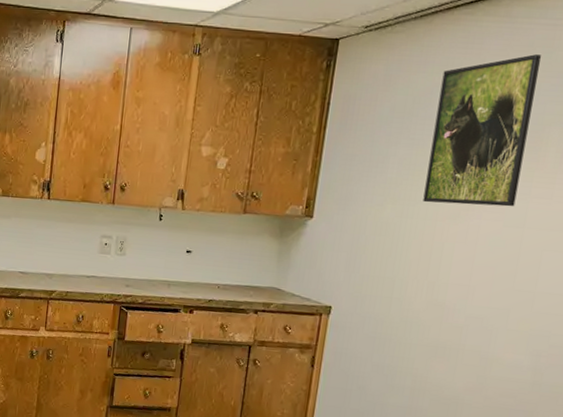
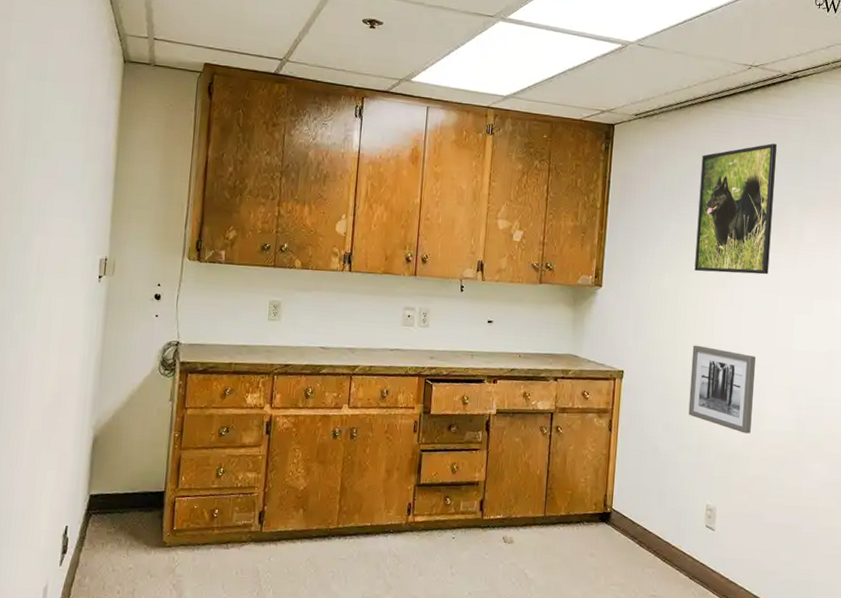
wall art: none [402,282,490,380] -> present [688,345,757,434]

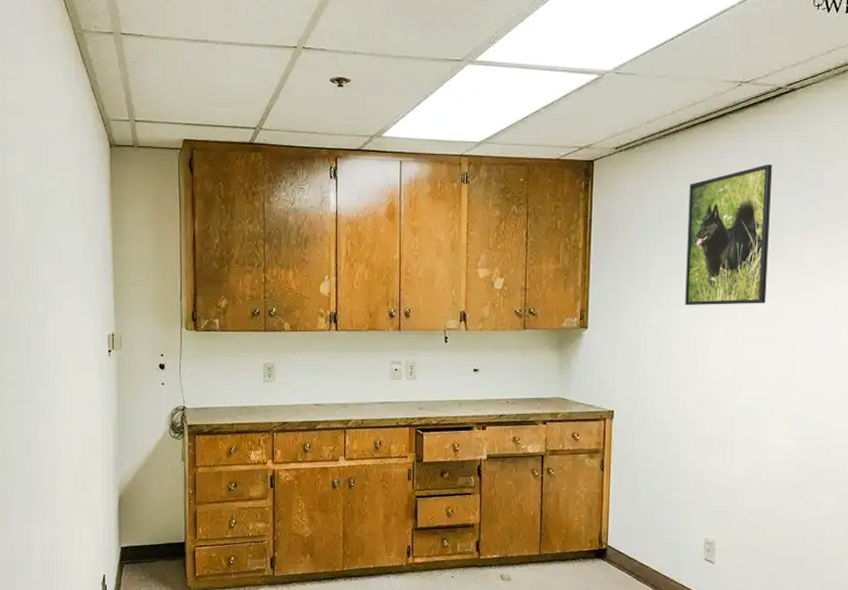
wall art: present [688,345,757,434] -> none [683,381,755,467]

